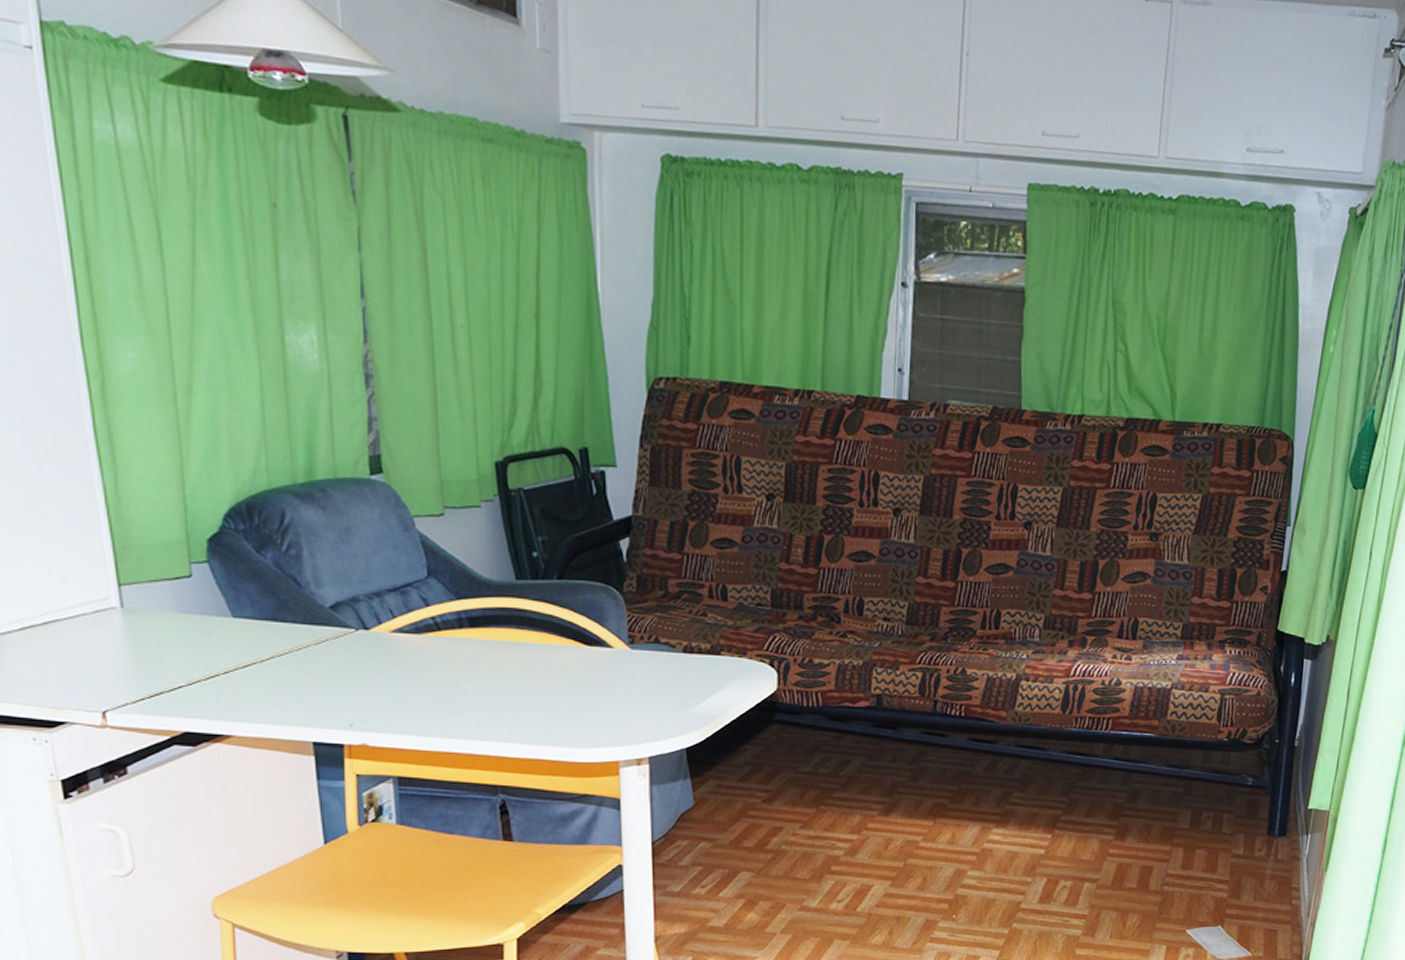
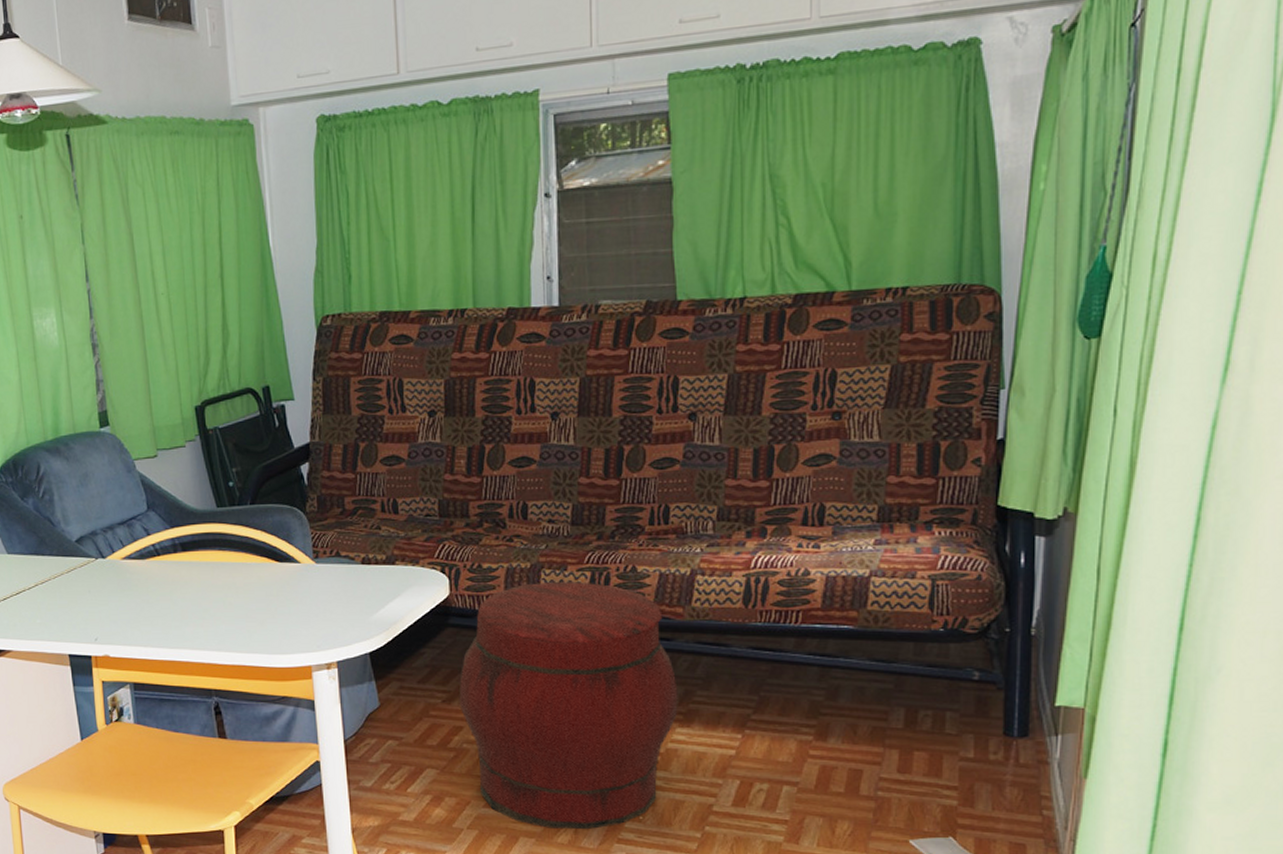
ottoman: none [781,681,997,931] -> present [460,582,678,830]

